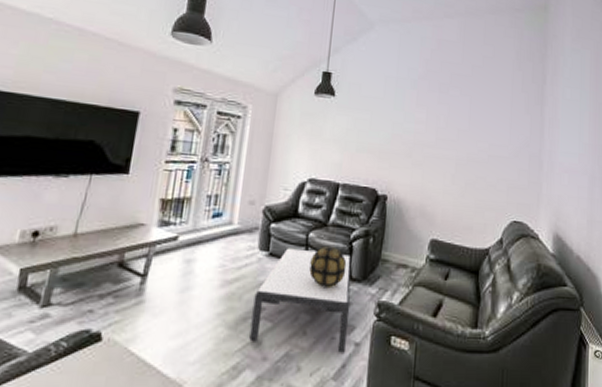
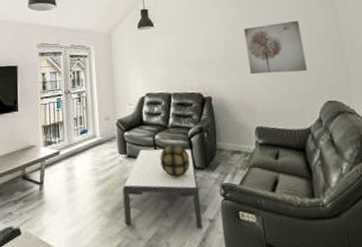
wall art: none [437,120,502,182] -> present [244,20,307,75]

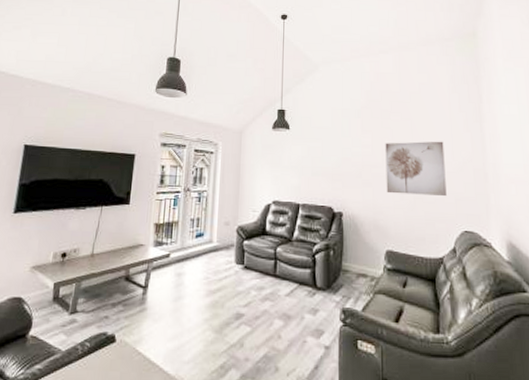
coffee table: present [122,149,202,229] -> none [233,261,317,355]
decorative sphere: present [160,144,190,178] -> none [279,260,312,297]

